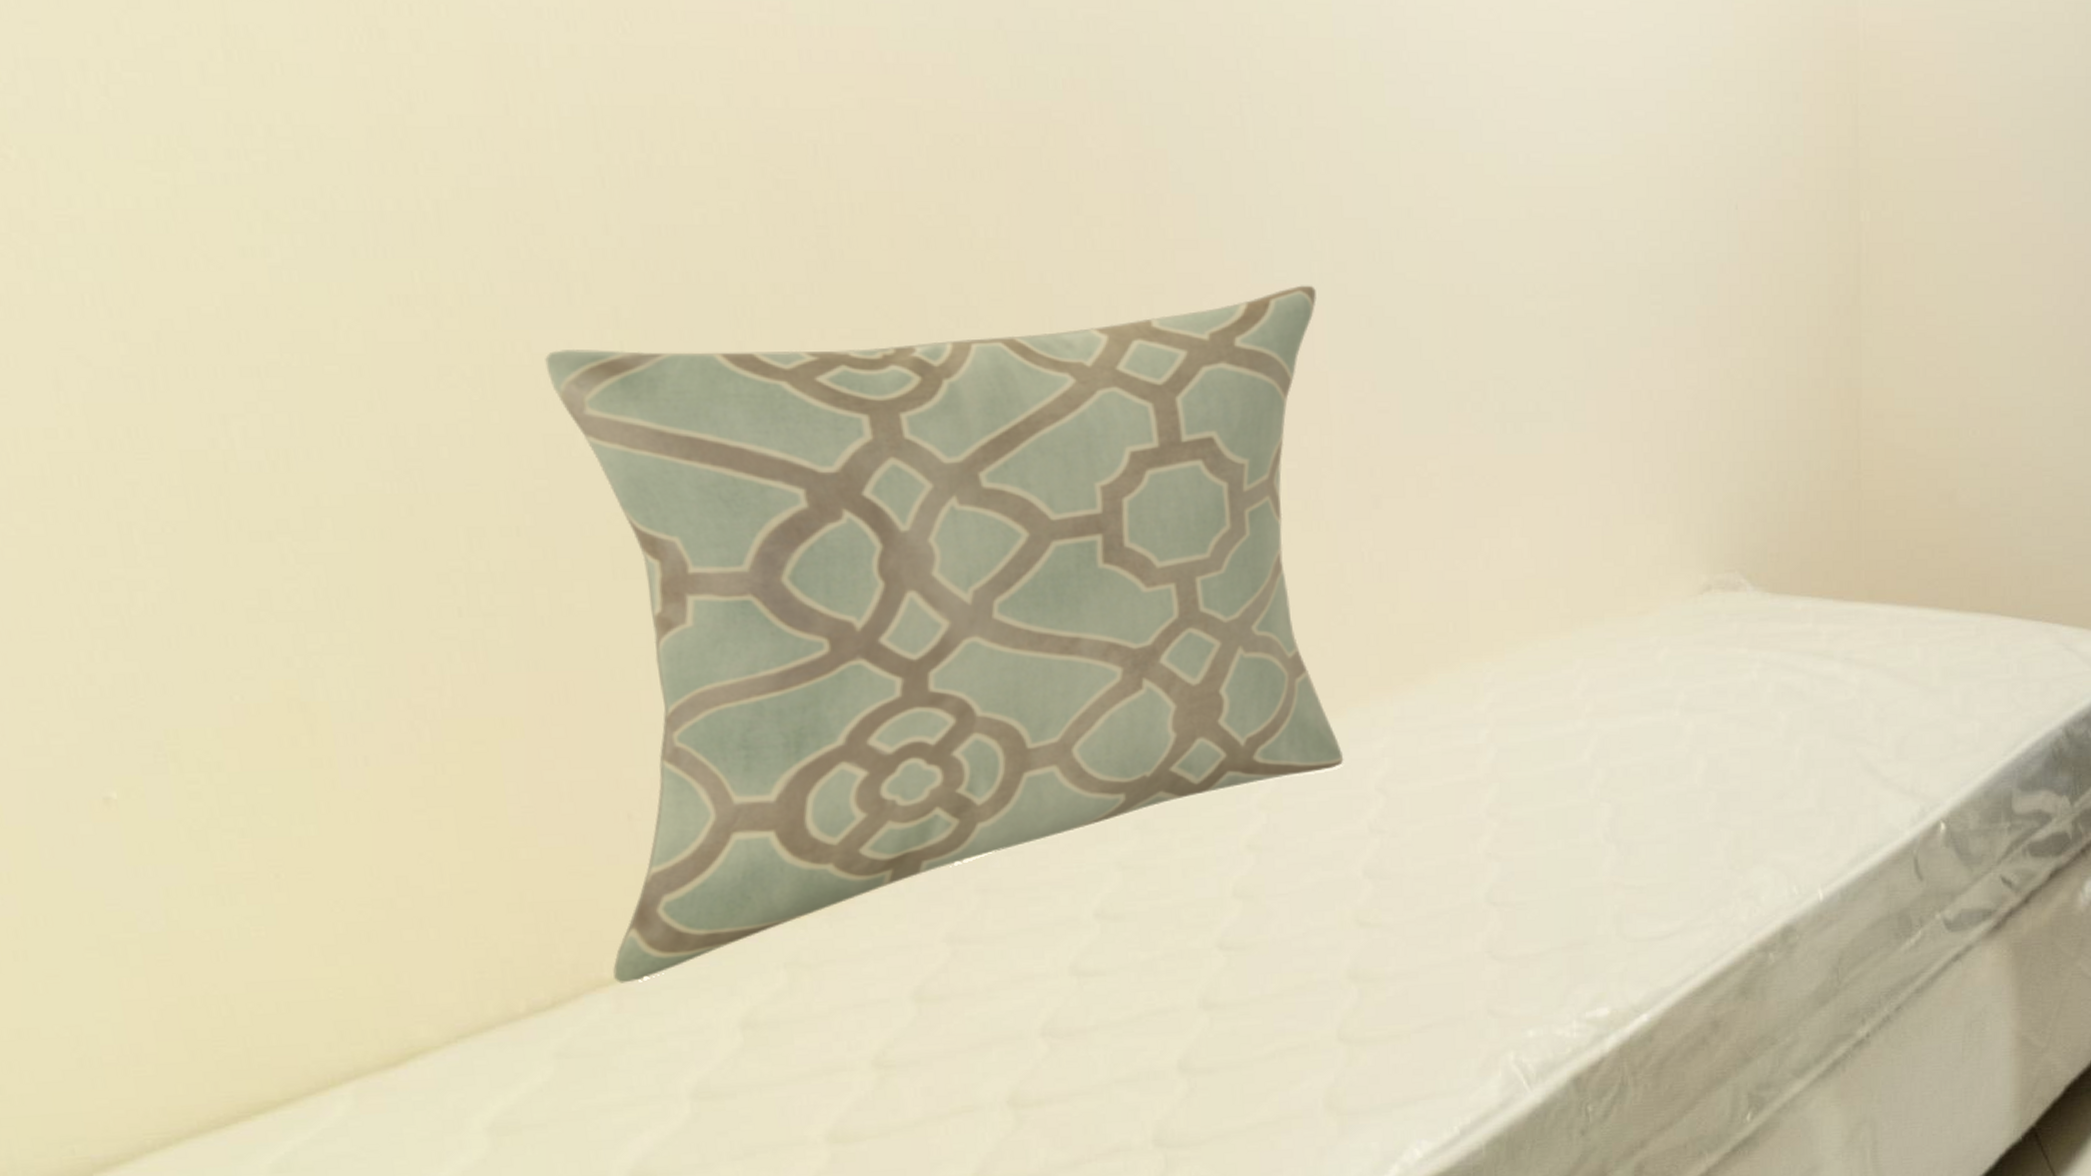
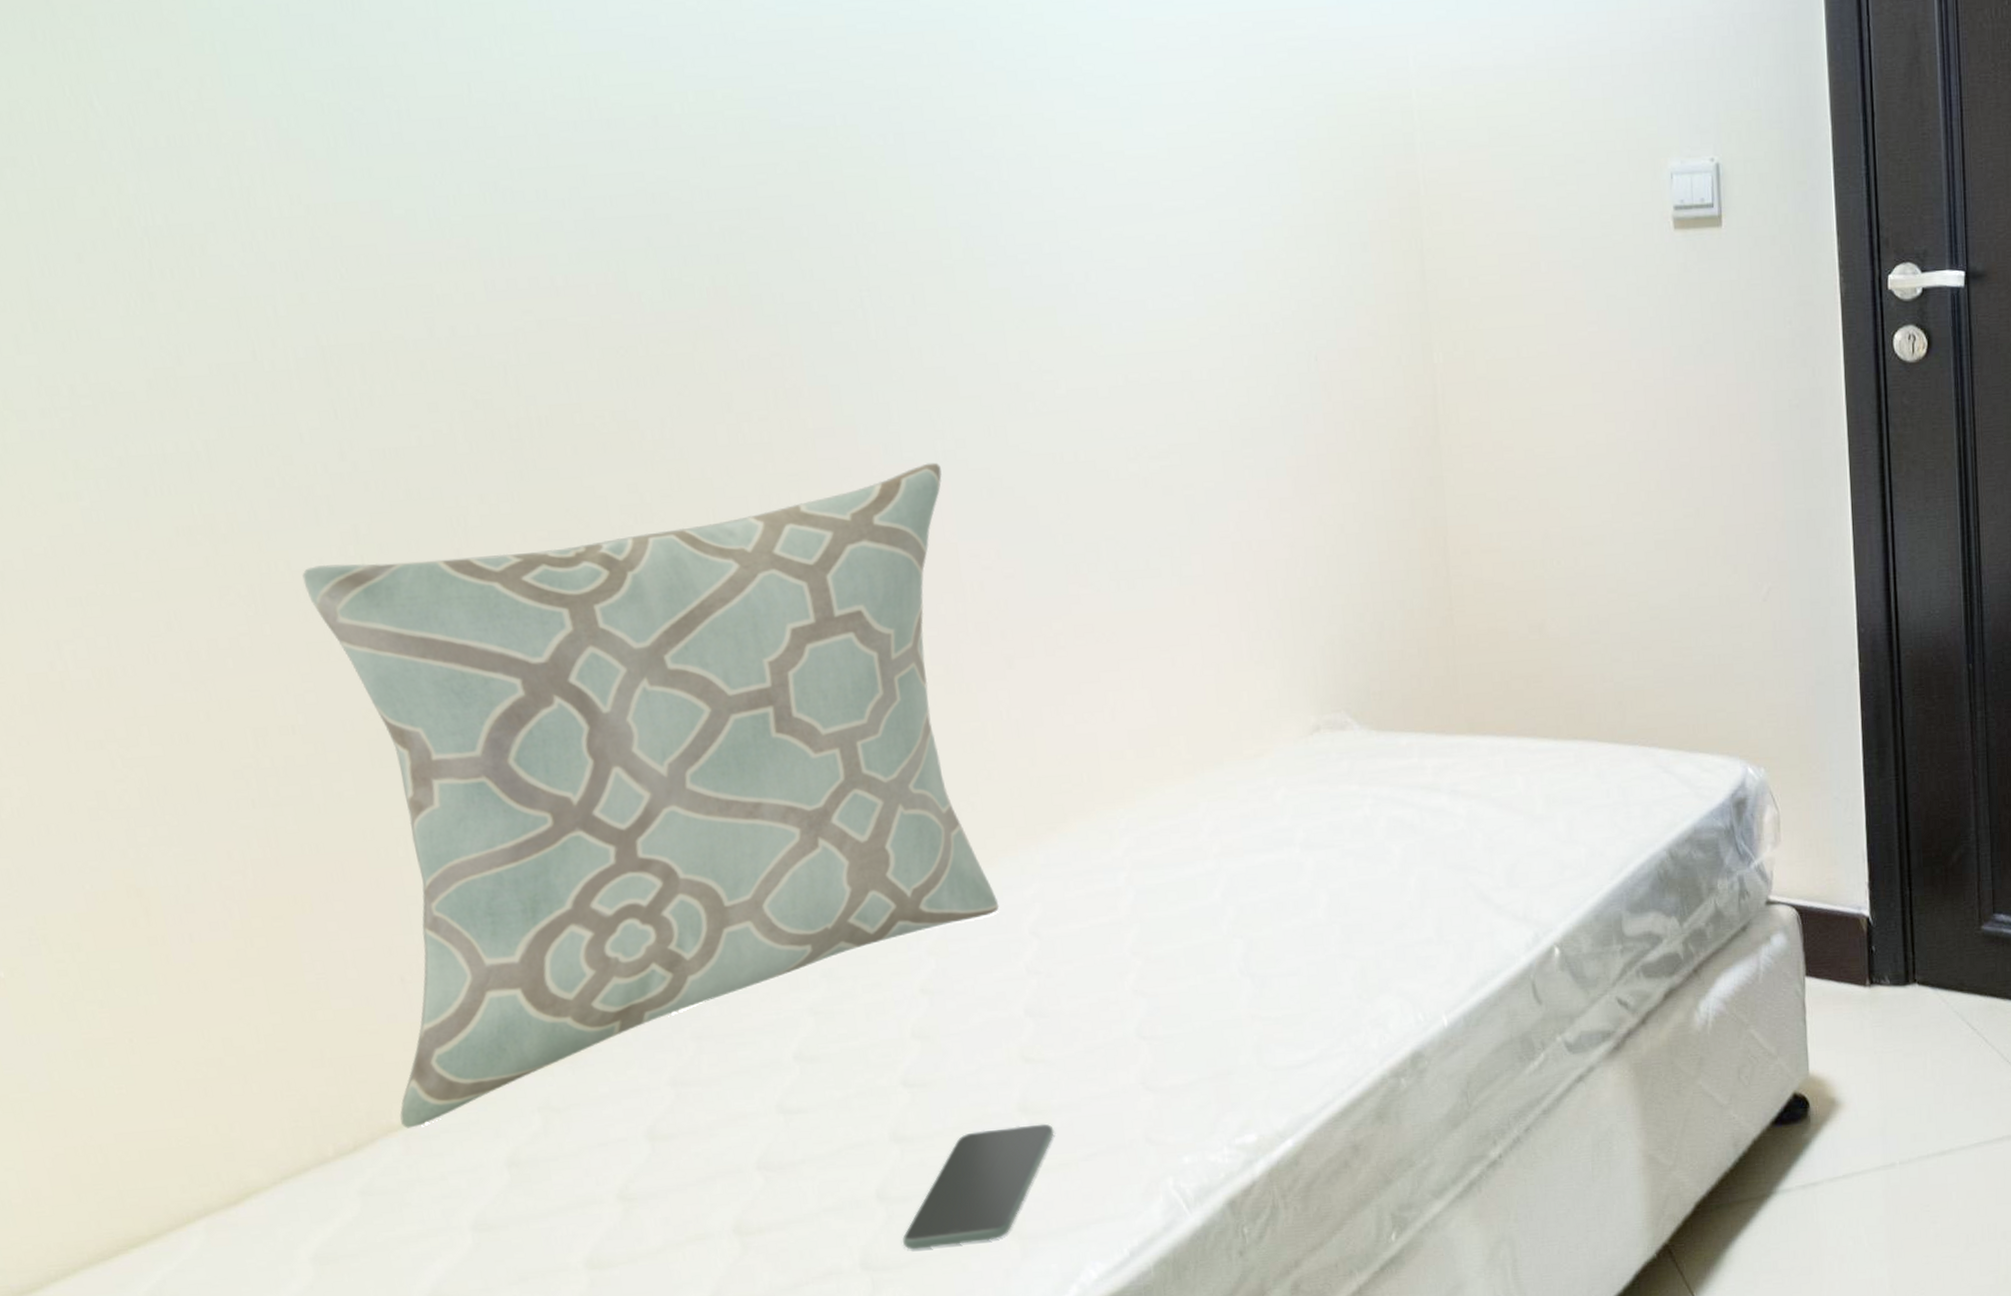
smartphone: none [1204,992,1386,1125] -> present [902,1123,1054,1250]

